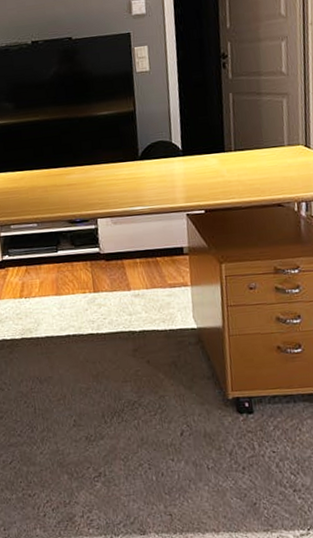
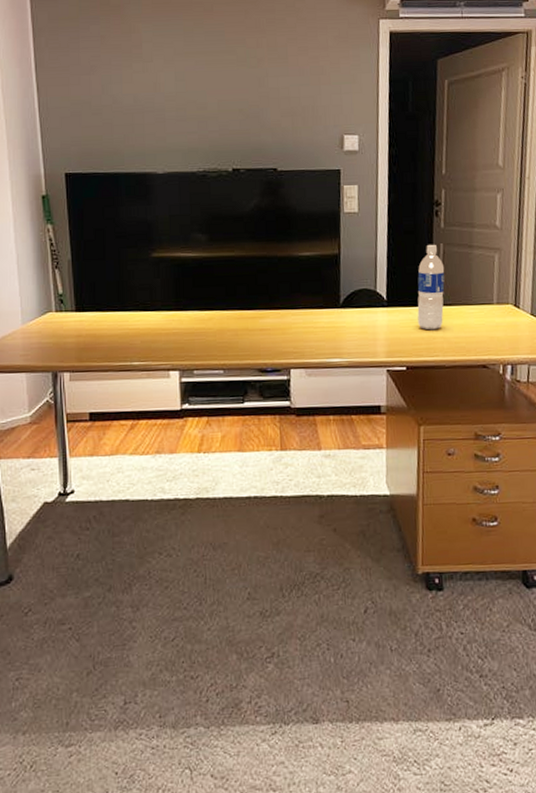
water bottle: none [210,94,237,175] -> present [417,244,445,331]

